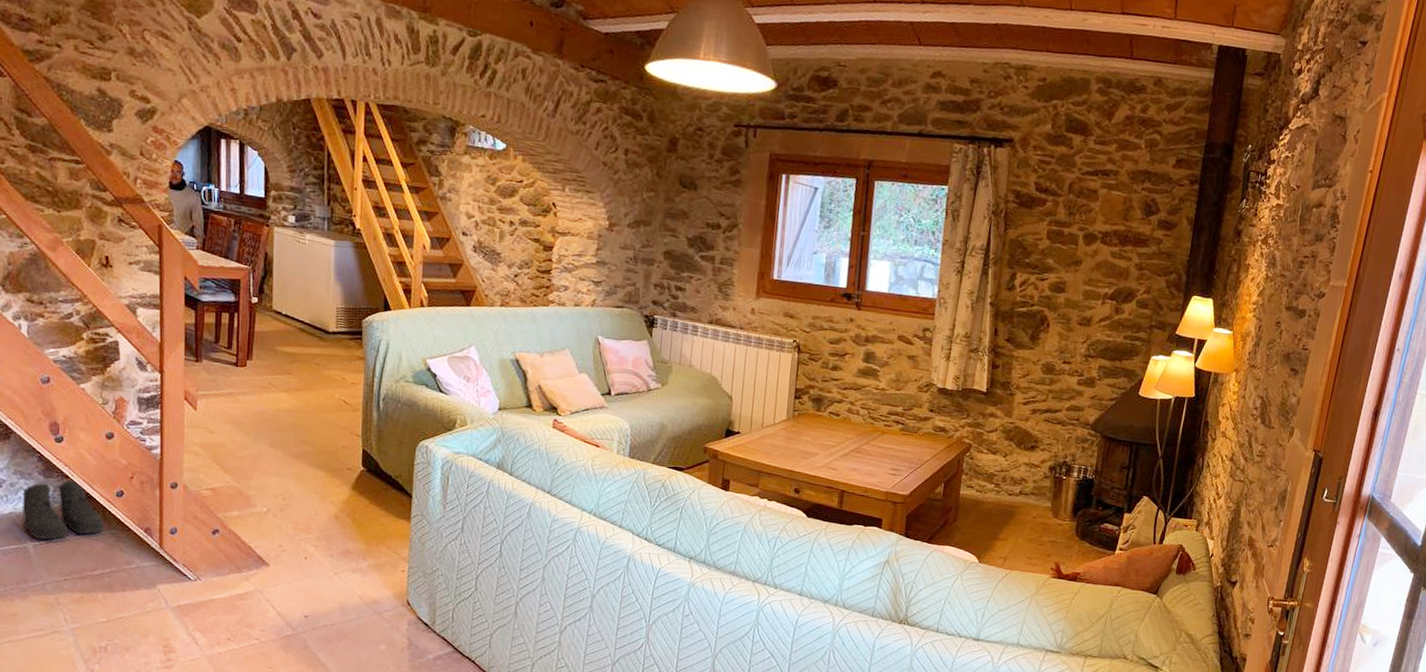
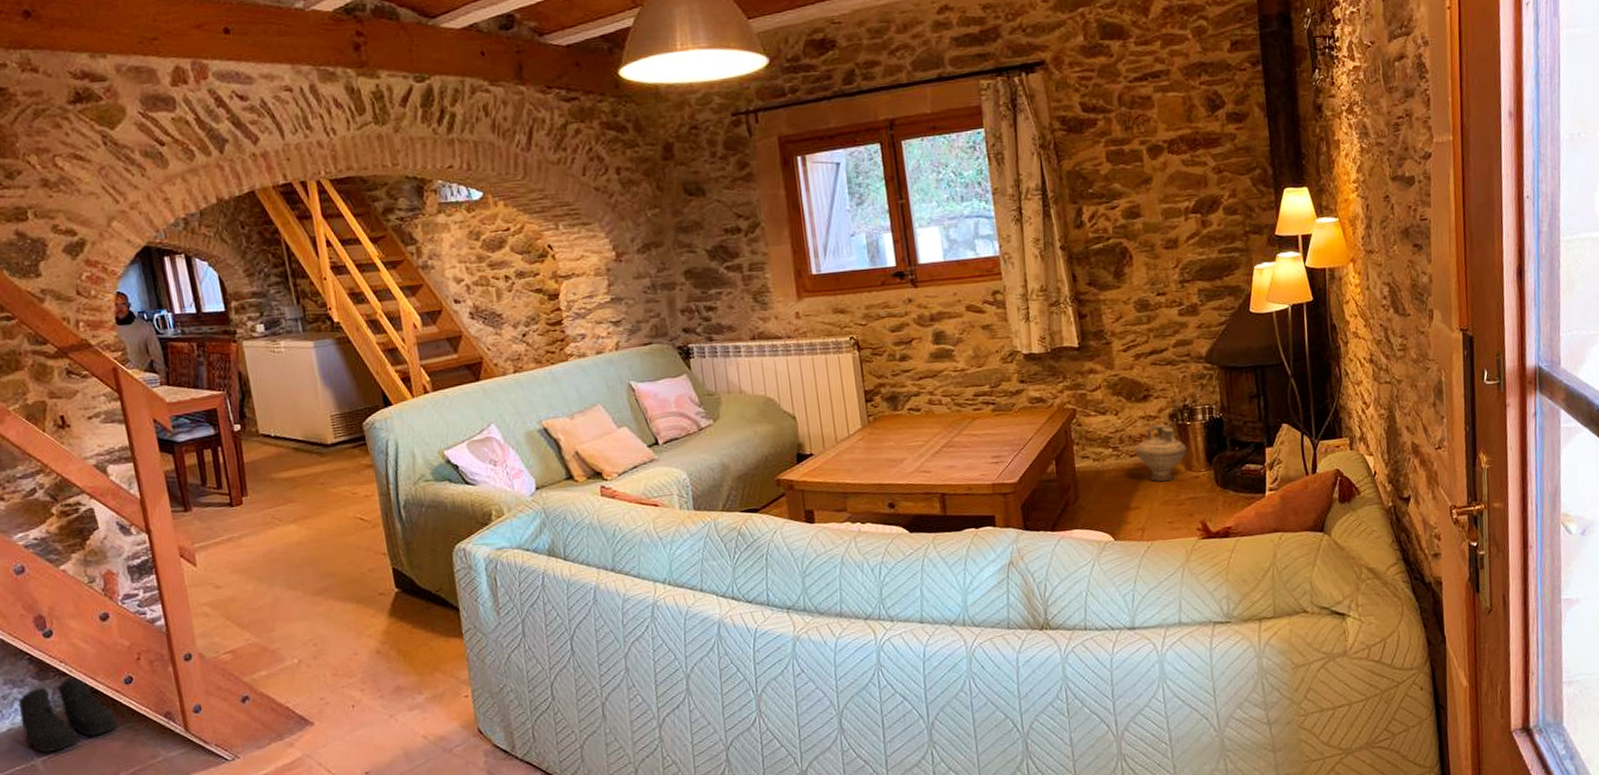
ceramic jug: none [1013,472,1058,523] -> present [1135,424,1187,482]

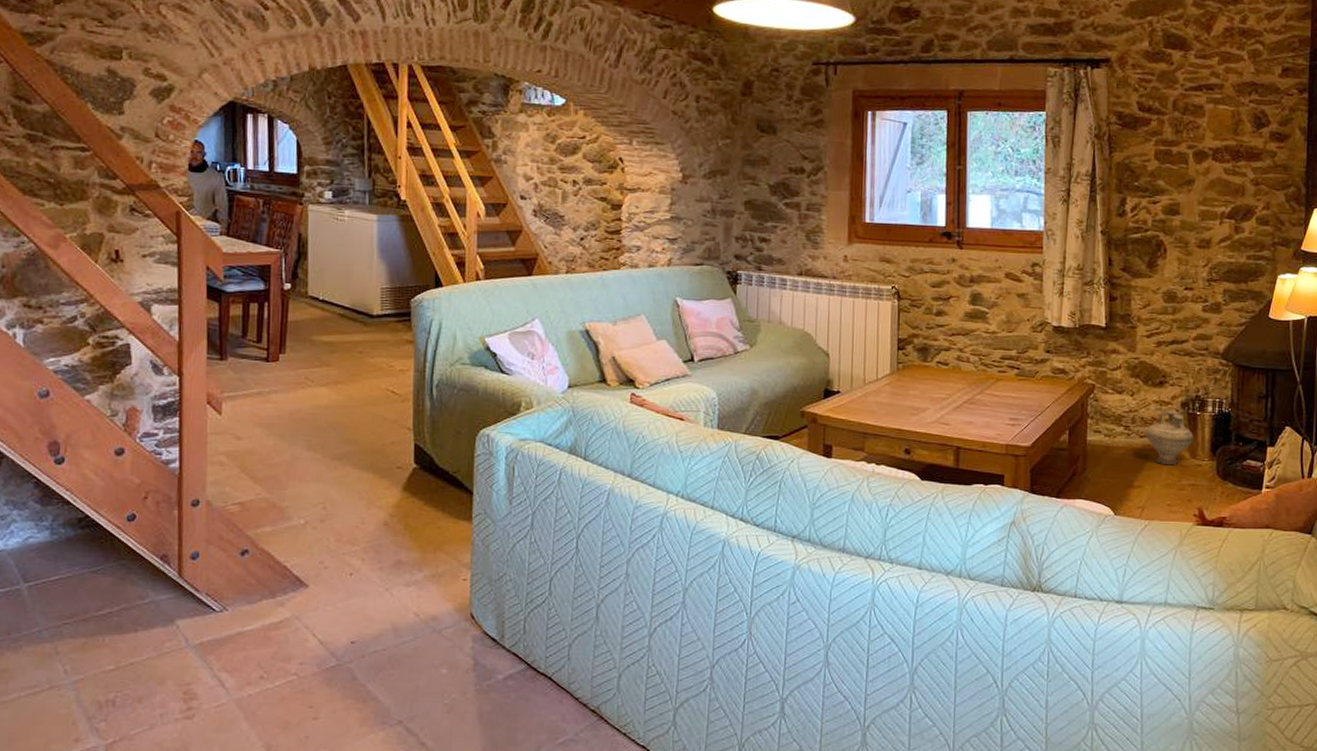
boots: present [18,676,119,753] -> none [14,506,113,580]

